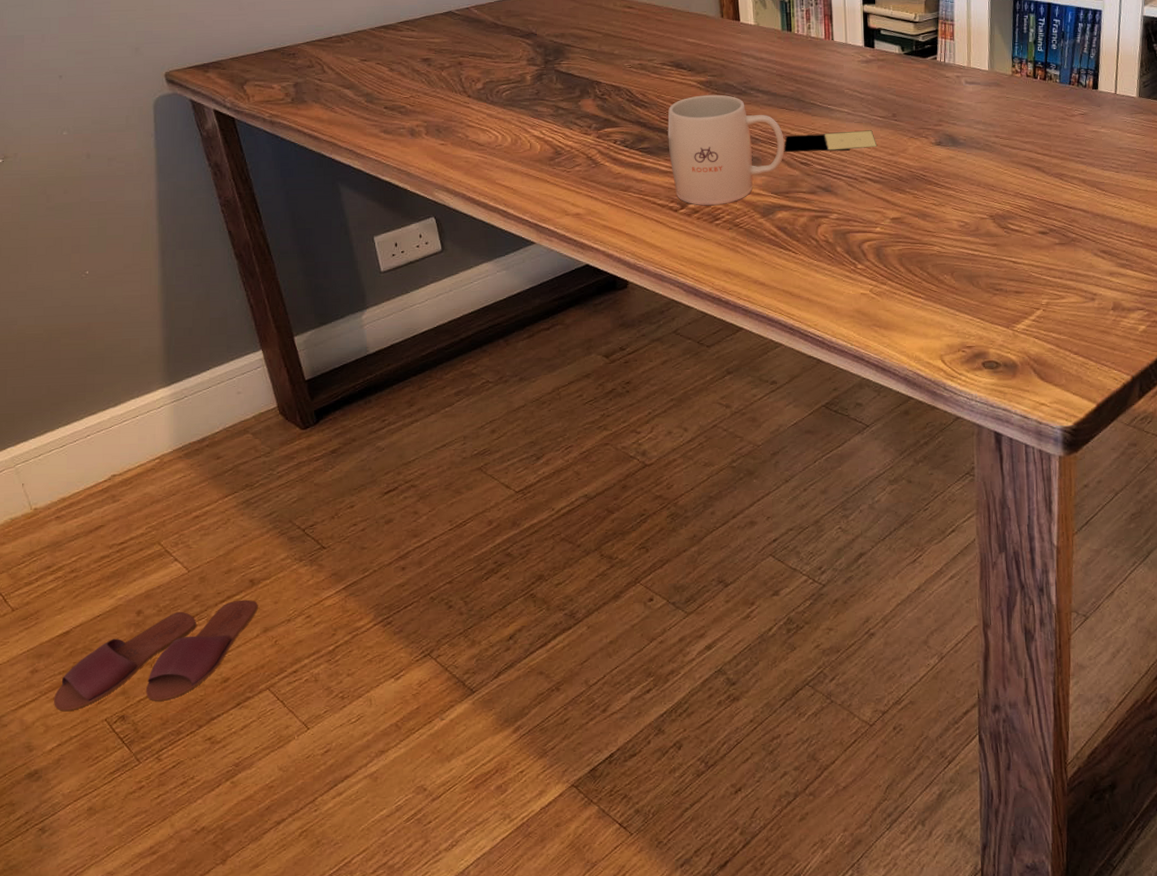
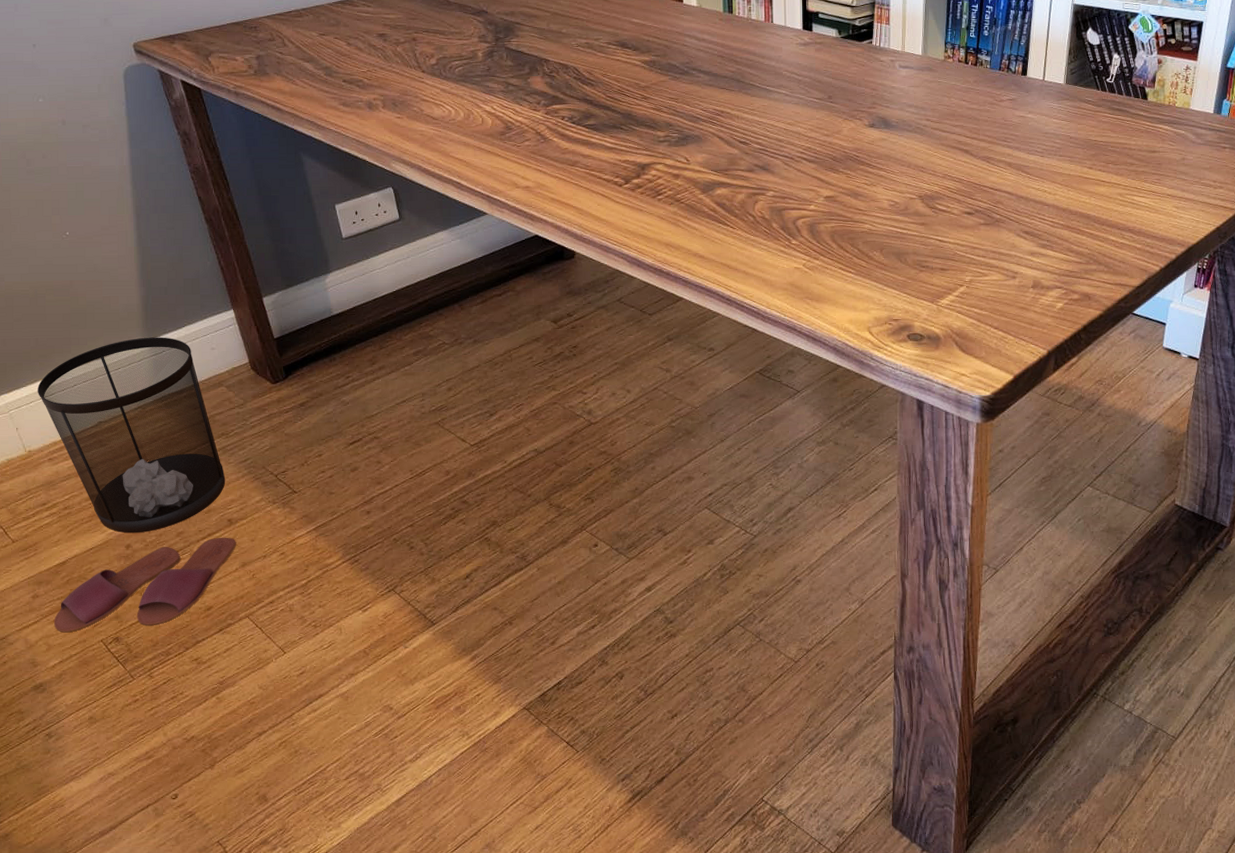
waste bin: none [47,381,248,598] -> present [38,337,226,534]
mug: present [667,94,785,206] -> none [613,74,725,182]
sticky notes: present [784,130,878,152] -> none [723,111,813,132]

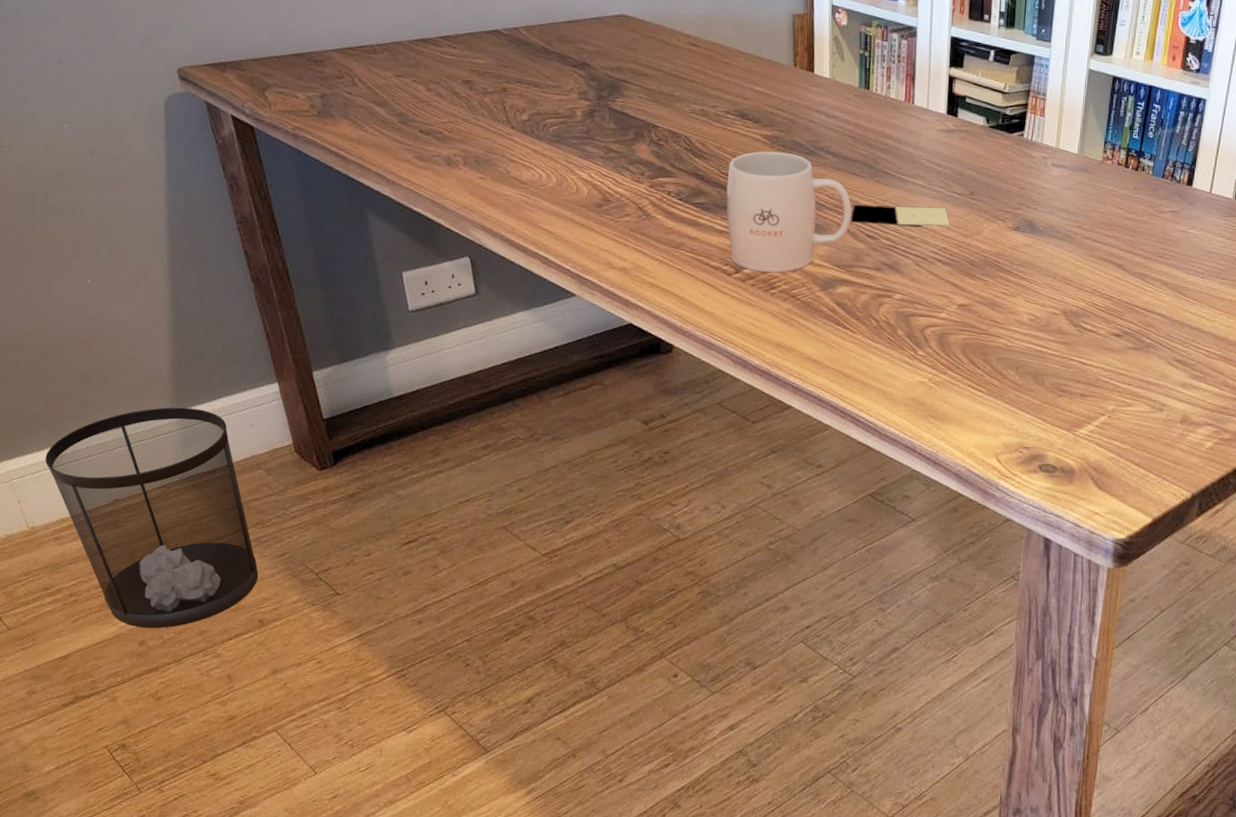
slippers: present [53,537,236,633] -> none [51,639,267,736]
mug: none [613,74,725,182] -> present [726,151,852,273]
sticky notes: none [723,111,813,132] -> present [850,204,951,228]

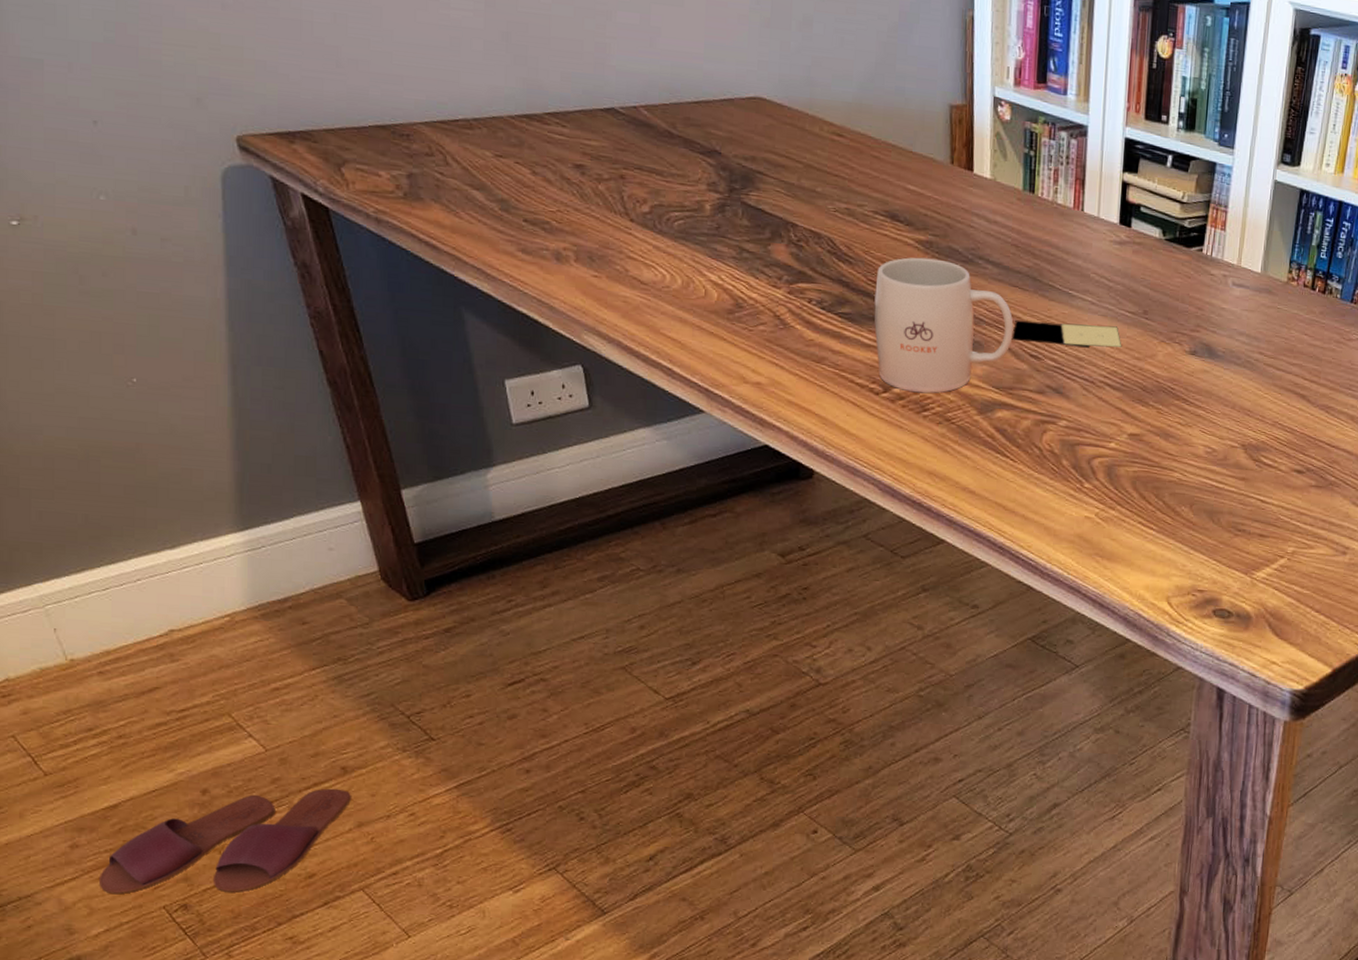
waste bin: present [45,407,259,629] -> none [86,526,341,776]
slippers: none [51,639,267,736] -> present [98,788,351,895]

